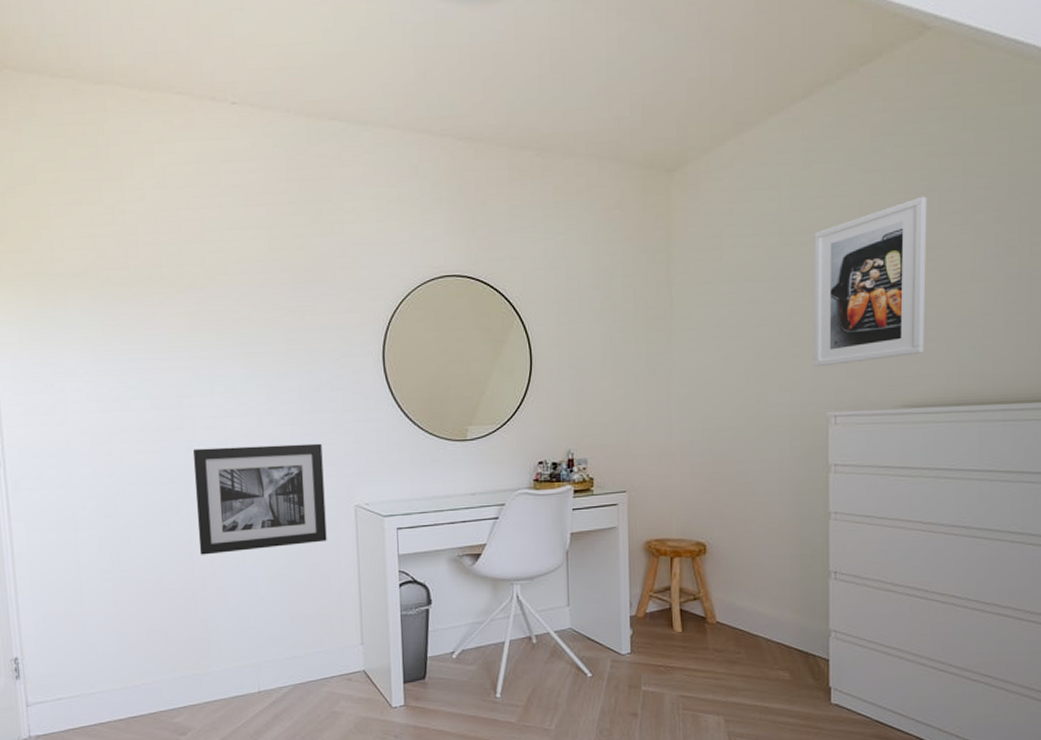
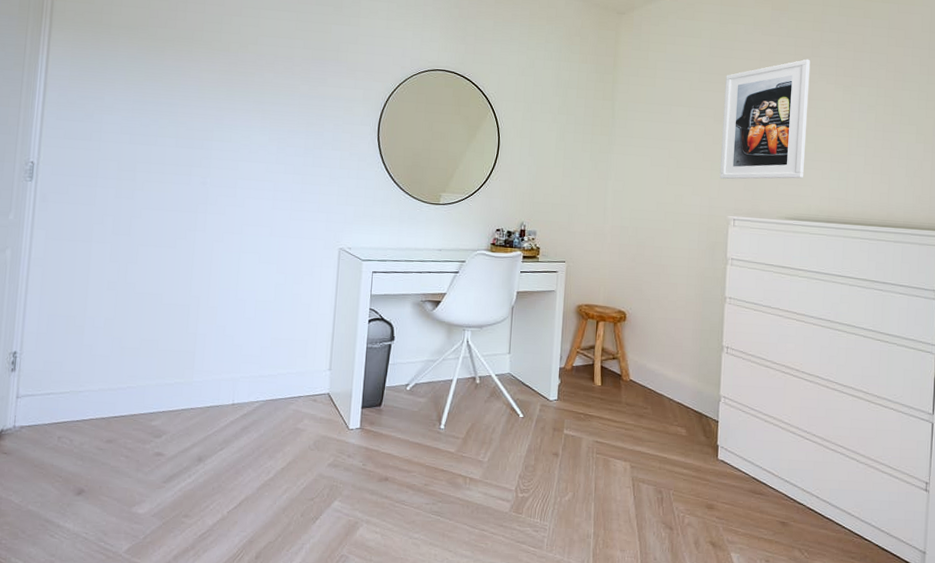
wall art: present [193,443,327,555] -> none [198,184,318,277]

